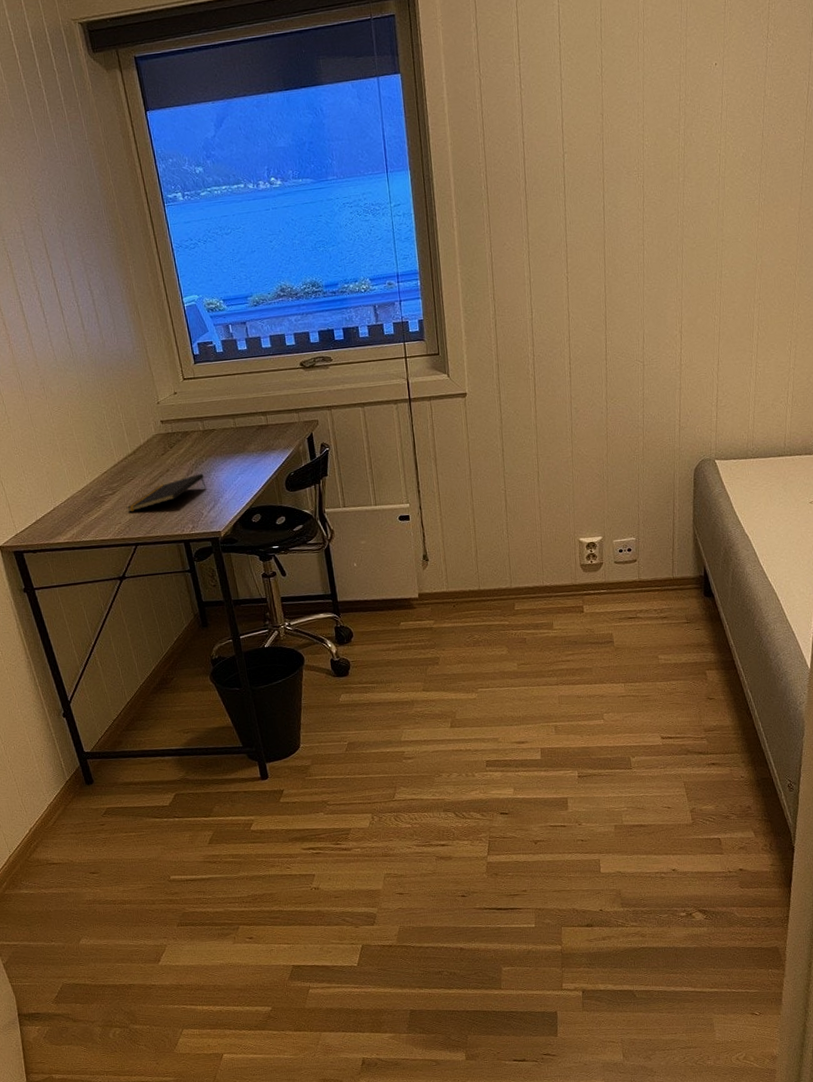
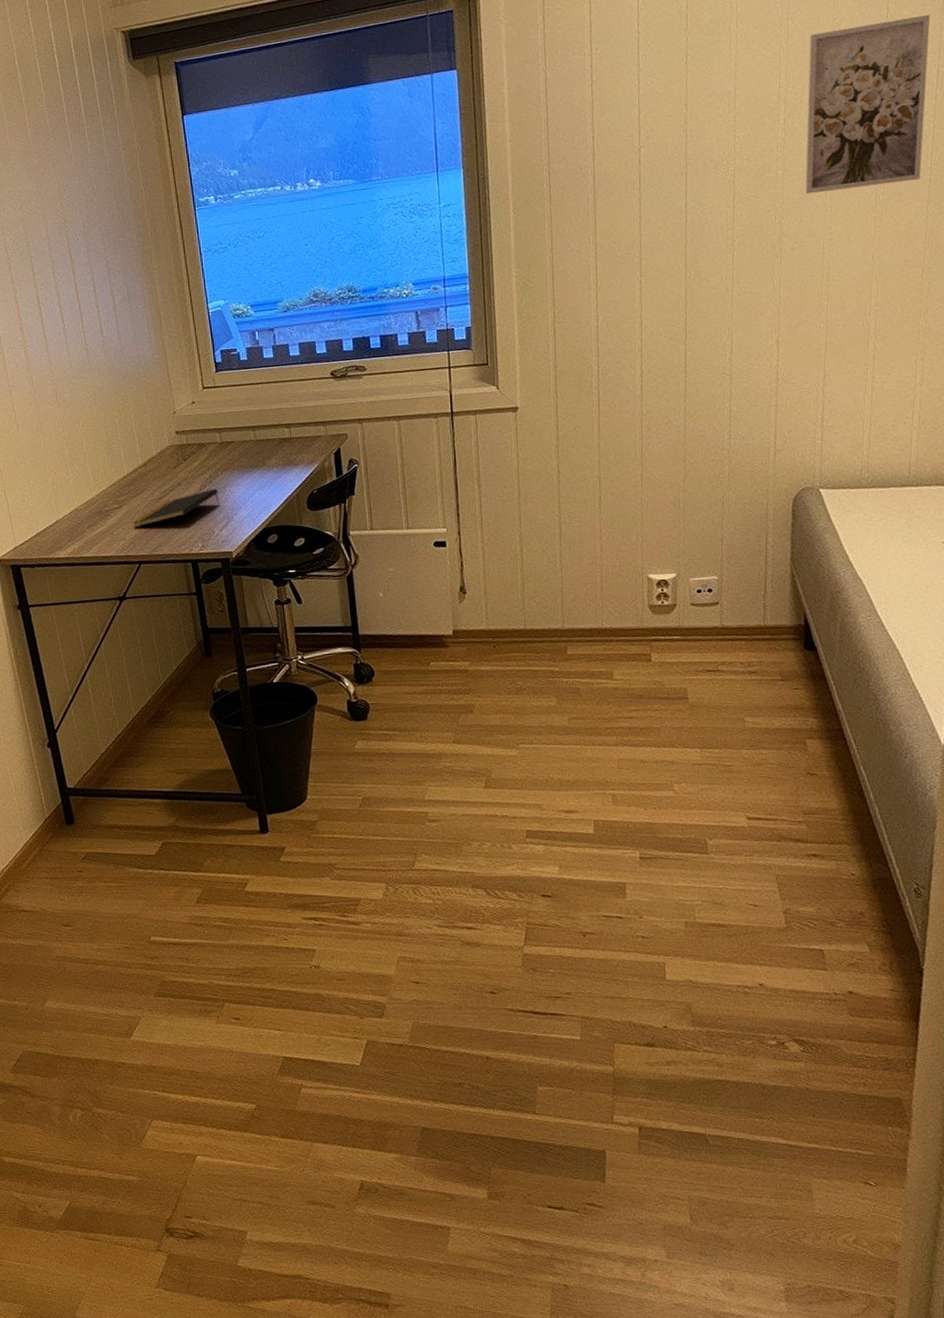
wall art: none [701,36,803,200] -> present [805,14,931,195]

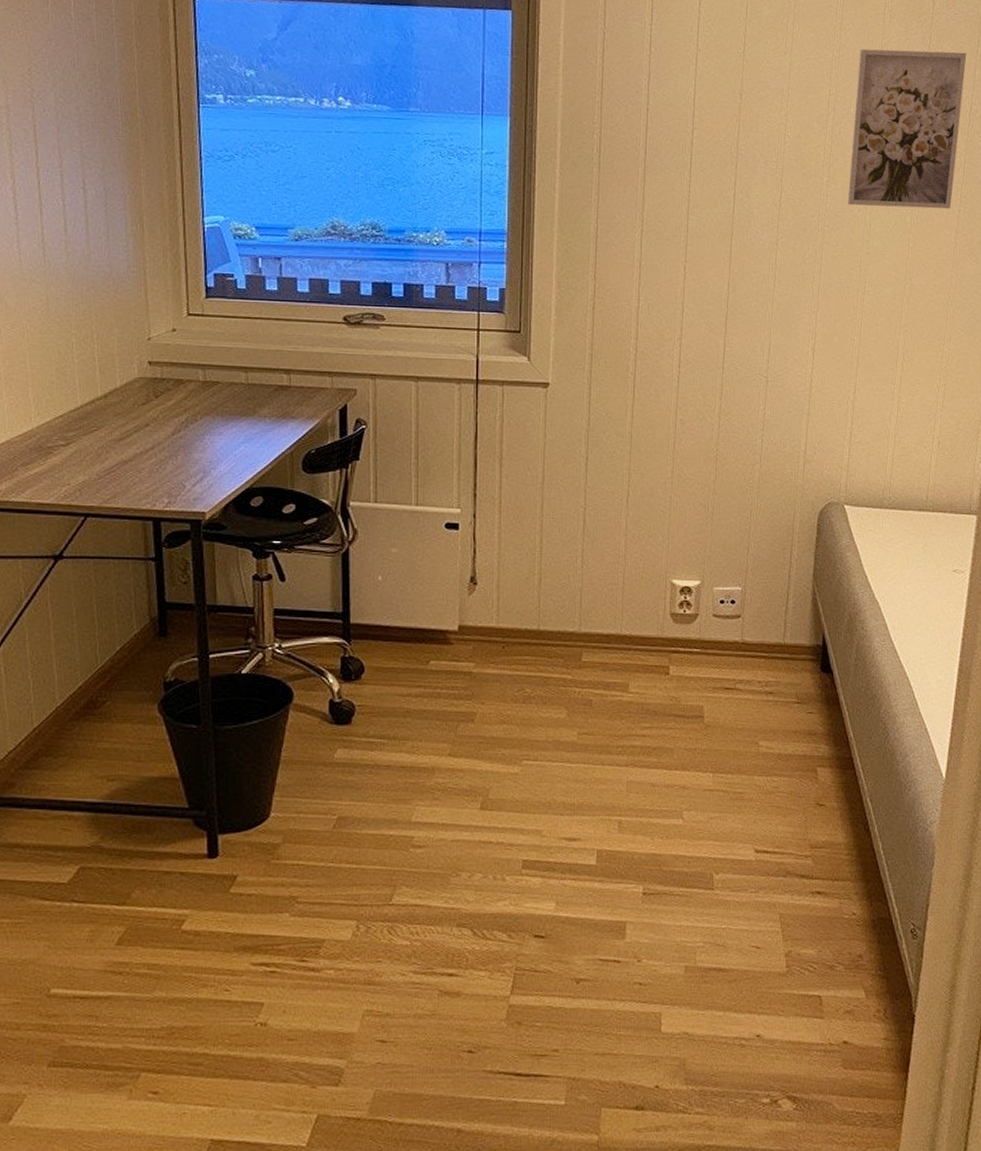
notepad: present [132,488,220,528] -> none [81,435,196,472]

